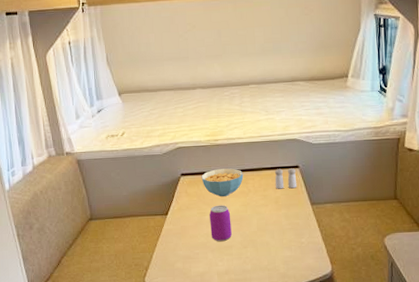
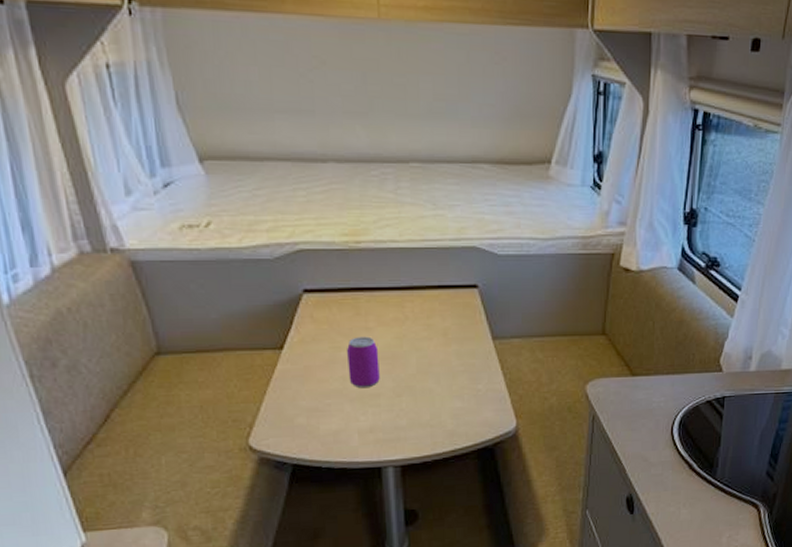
cereal bowl: present [201,168,244,197] -> none [335,284,398,324]
salt and pepper shaker: present [275,168,297,189] -> none [443,288,475,317]

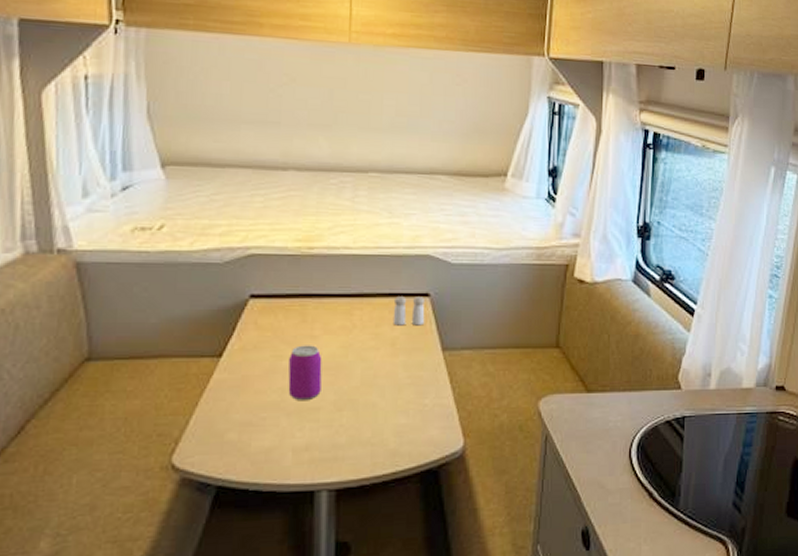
salt and pepper shaker: none [443,288,475,317] -> present [392,296,426,326]

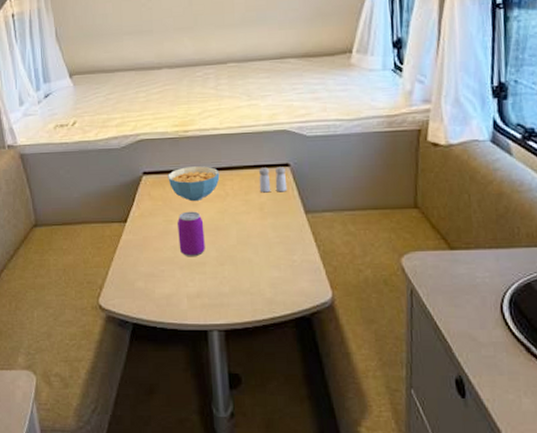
cereal bowl: none [282,291,348,332] -> present [168,166,220,201]

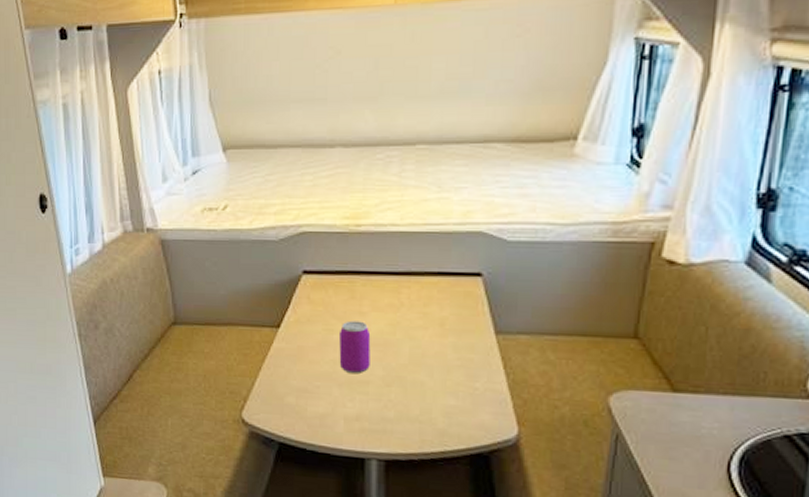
cereal bowl: present [168,166,220,201] -> none [332,268,395,309]
salt and pepper shaker: present [259,167,288,193] -> none [441,275,478,307]

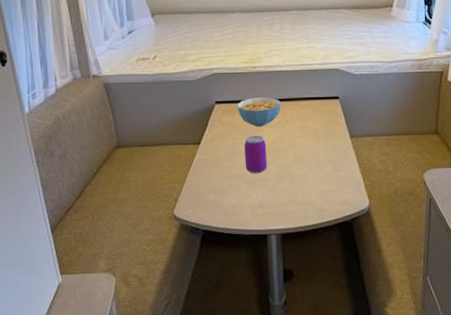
cereal bowl: none [332,268,395,309] -> present [237,97,281,126]

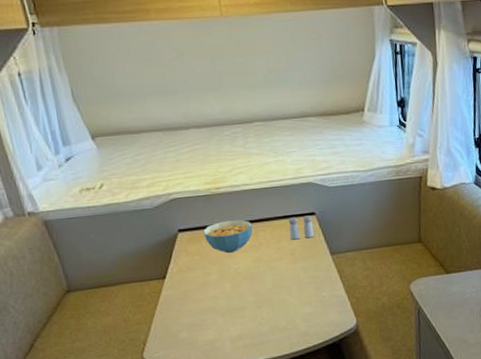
beverage can: present [244,135,267,174] -> none [216,262,244,304]
salt and pepper shaker: none [314,99,337,121] -> present [289,215,315,240]

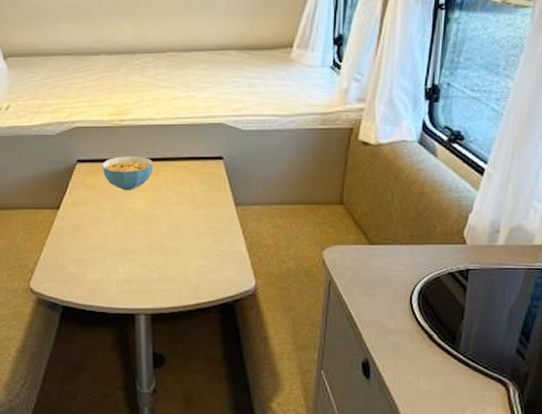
salt and pepper shaker: present [289,215,315,240] -> none [192,160,220,185]

